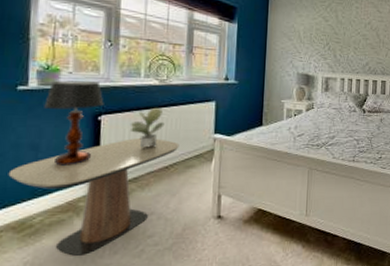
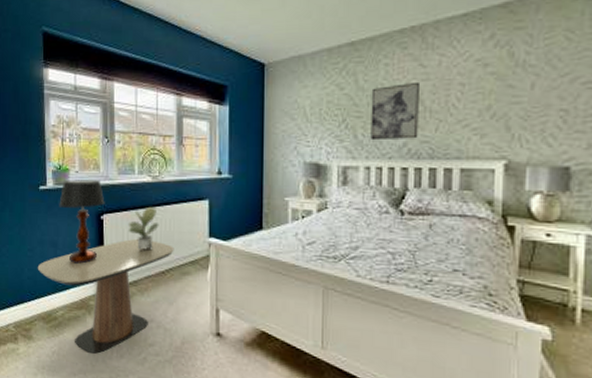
wall art: none [345,22,377,61] -> present [370,81,419,141]

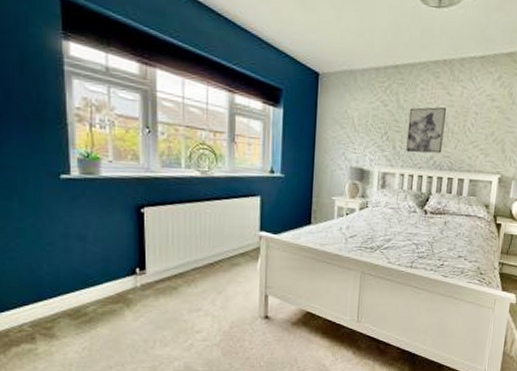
side table: present [37,239,174,354] -> none [60,233,224,345]
table lamp: present [59,180,105,264] -> none [87,169,146,258]
potted plant: present [127,206,159,250] -> none [173,201,208,243]

